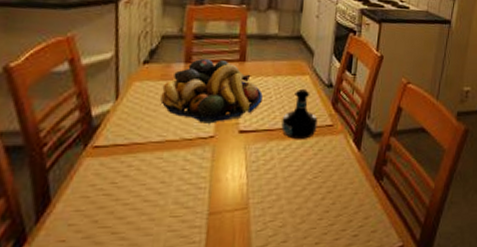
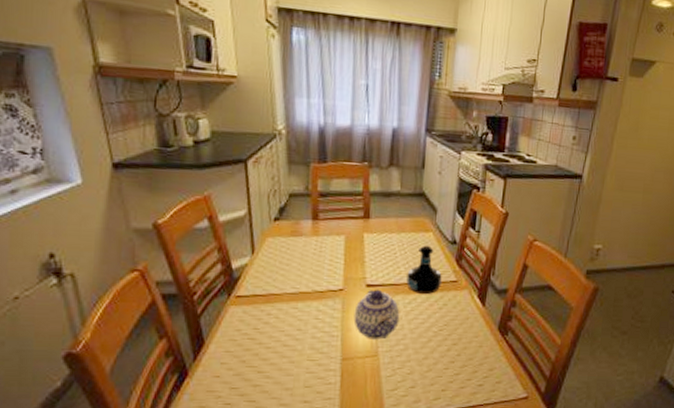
fruit bowl: present [160,58,263,124] -> none [292,215,387,278]
teapot: none [224,135,274,190] -> present [354,289,400,340]

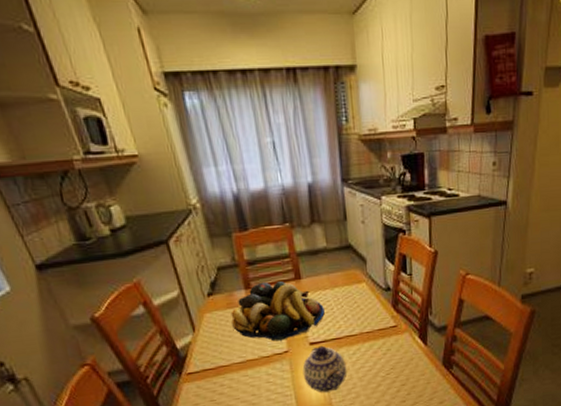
fruit bowl: none [292,215,387,278] -> present [230,281,325,342]
tequila bottle: present [406,245,442,294] -> none [347,295,382,344]

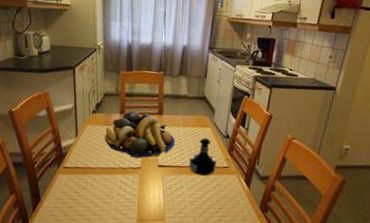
teapot: present [302,345,347,393] -> none [148,169,183,208]
tequila bottle: none [347,295,382,344] -> present [189,137,217,176]

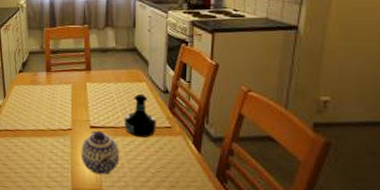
fruit bowl: present [104,111,175,159] -> none [32,68,107,119]
teapot: none [148,169,183,208] -> present [81,130,120,175]

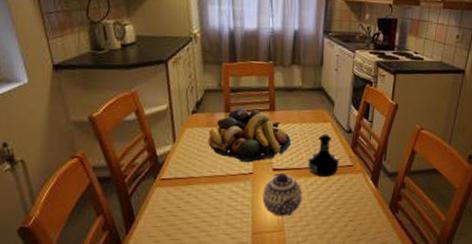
fruit bowl: none [32,68,107,119] -> present [208,108,291,163]

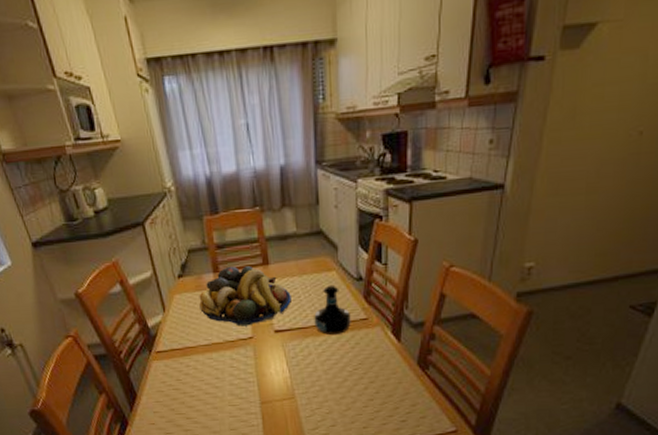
teapot: present [262,172,303,217] -> none [266,334,312,383]

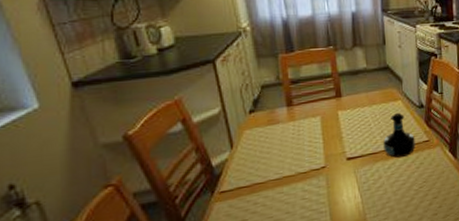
fruit bowl: present [199,266,291,327] -> none [271,99,363,158]

